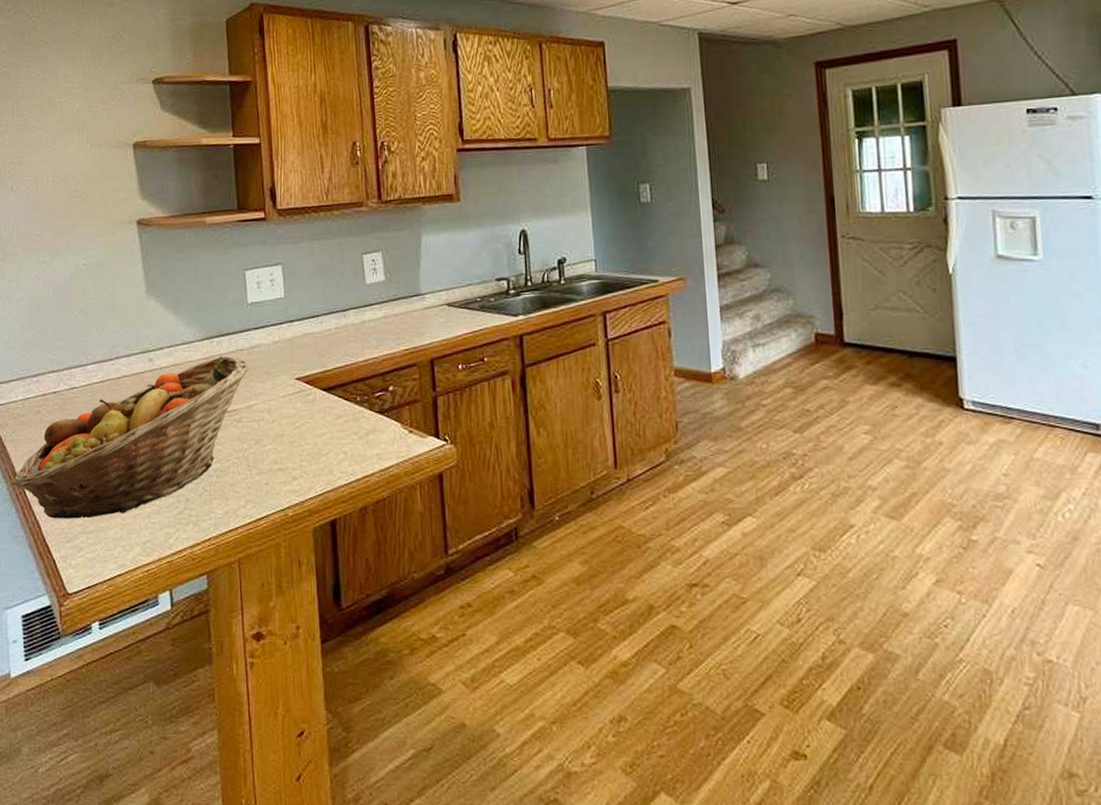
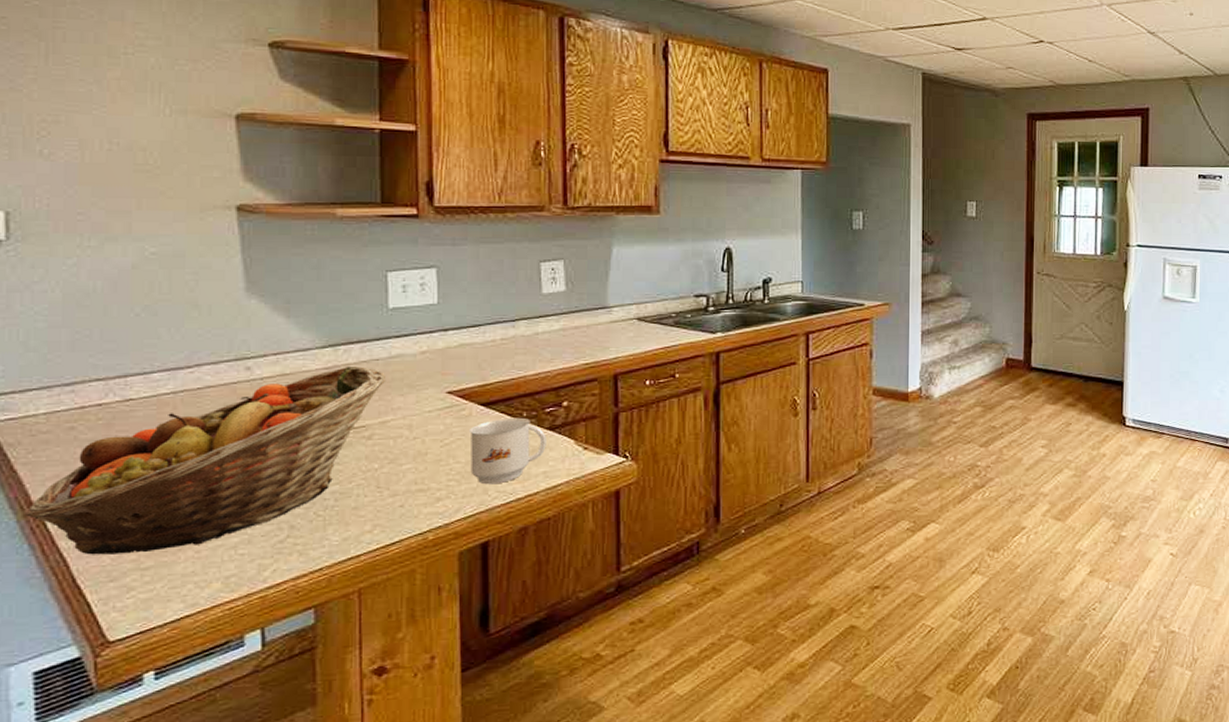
mug: none [315,401,378,465] -> present [469,417,546,485]

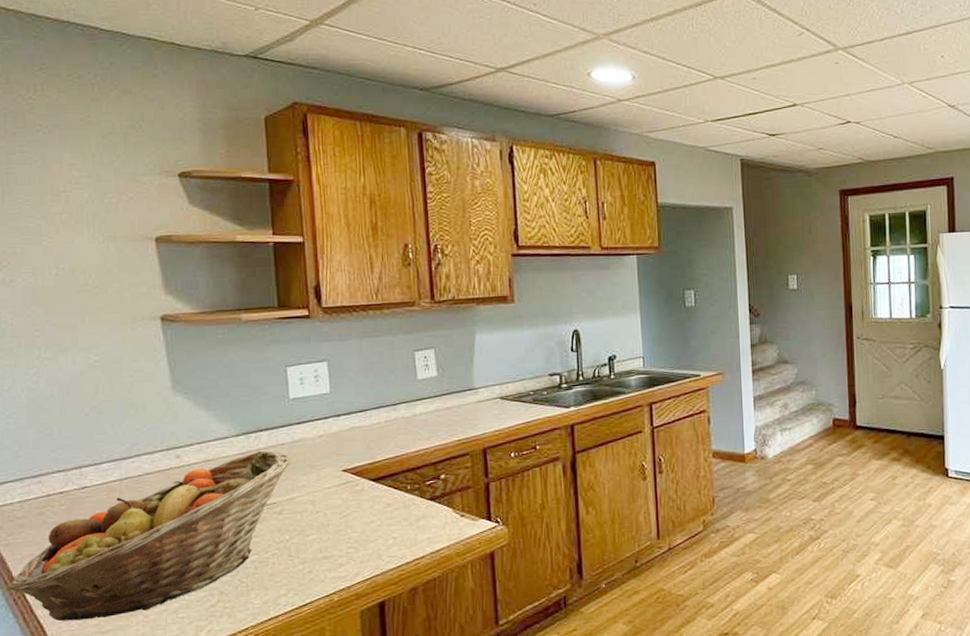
mug: present [469,417,546,485] -> none [363,490,429,551]

